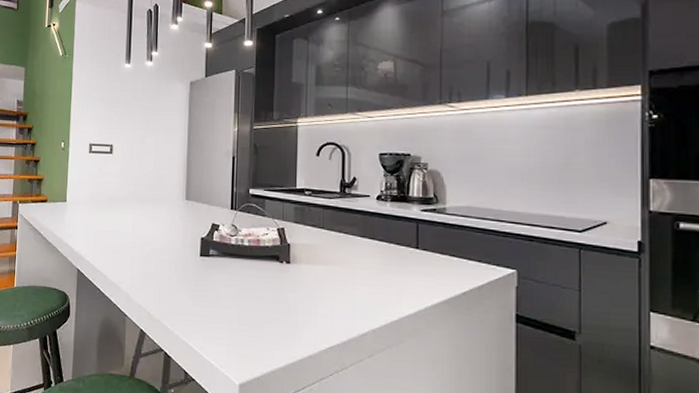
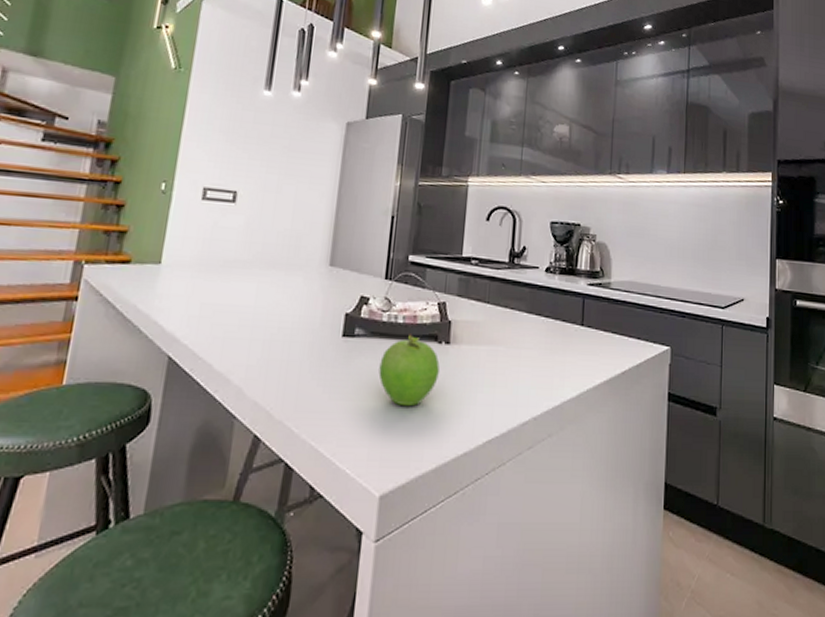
fruit: none [231,253,282,314] -> present [378,332,440,405]

